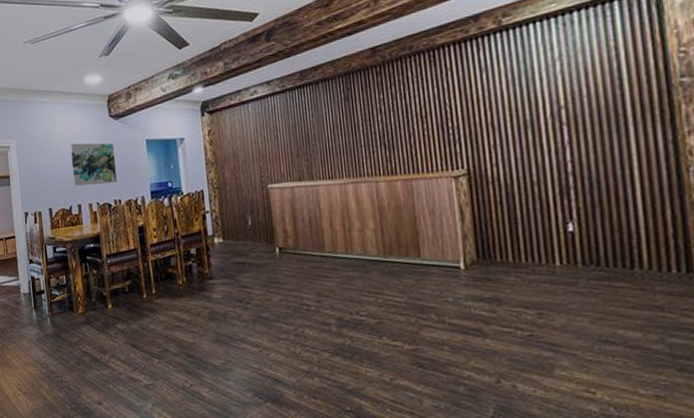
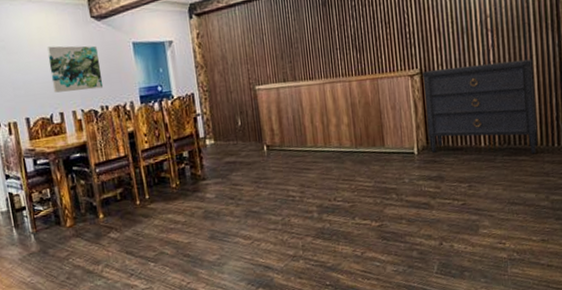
dresser: none [470,158,645,281] -> present [422,58,538,155]

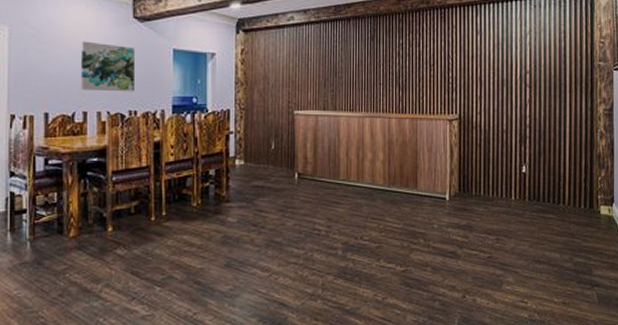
dresser: present [422,58,538,155] -> none [461,117,566,214]

